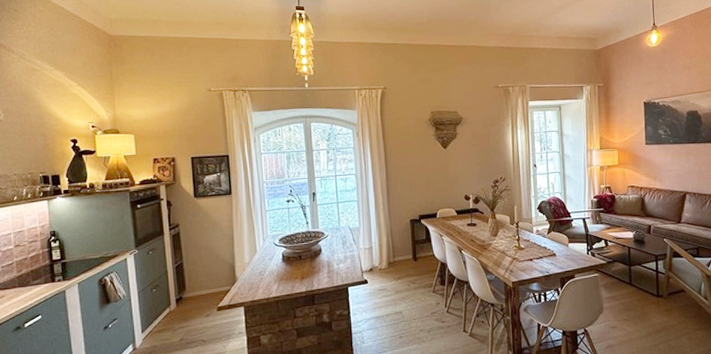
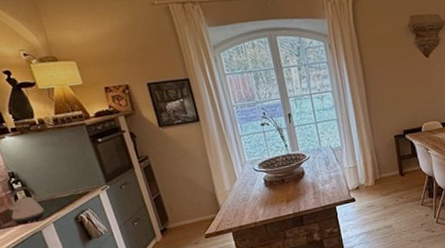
kettle: none [42,246,73,282] -> present [9,187,45,224]

